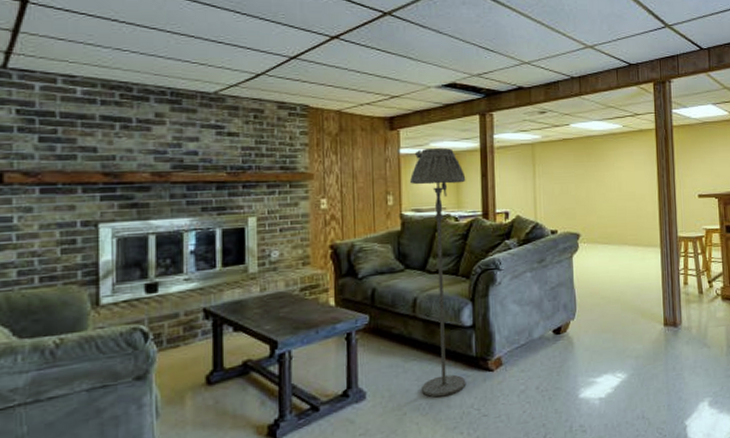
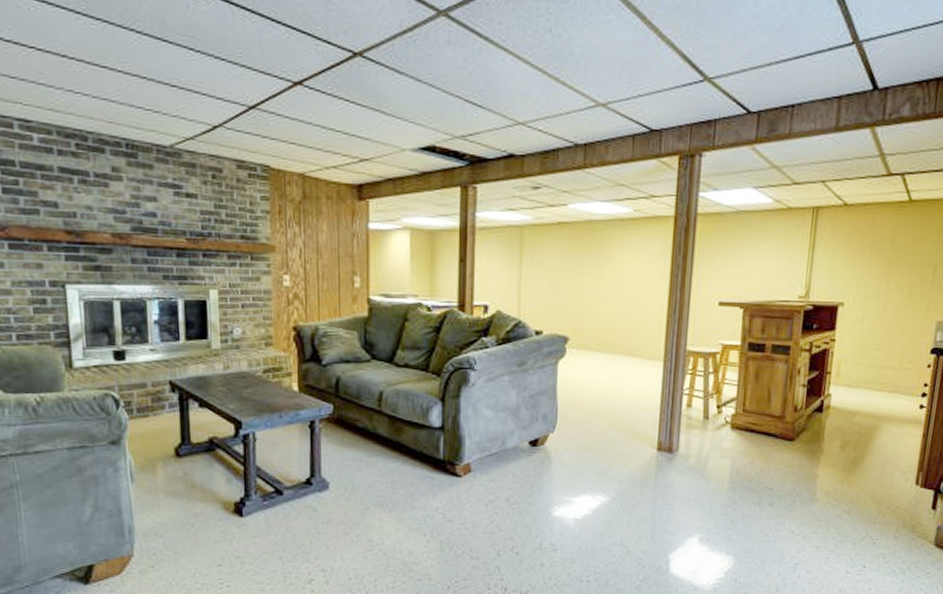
floor lamp: present [409,147,466,398] -> none [378,224,442,496]

